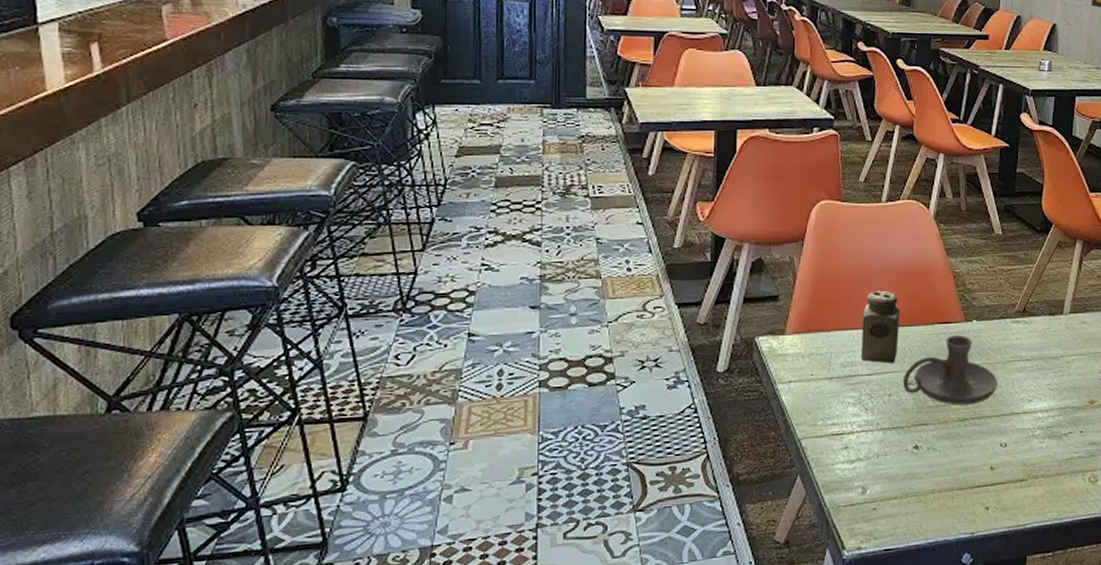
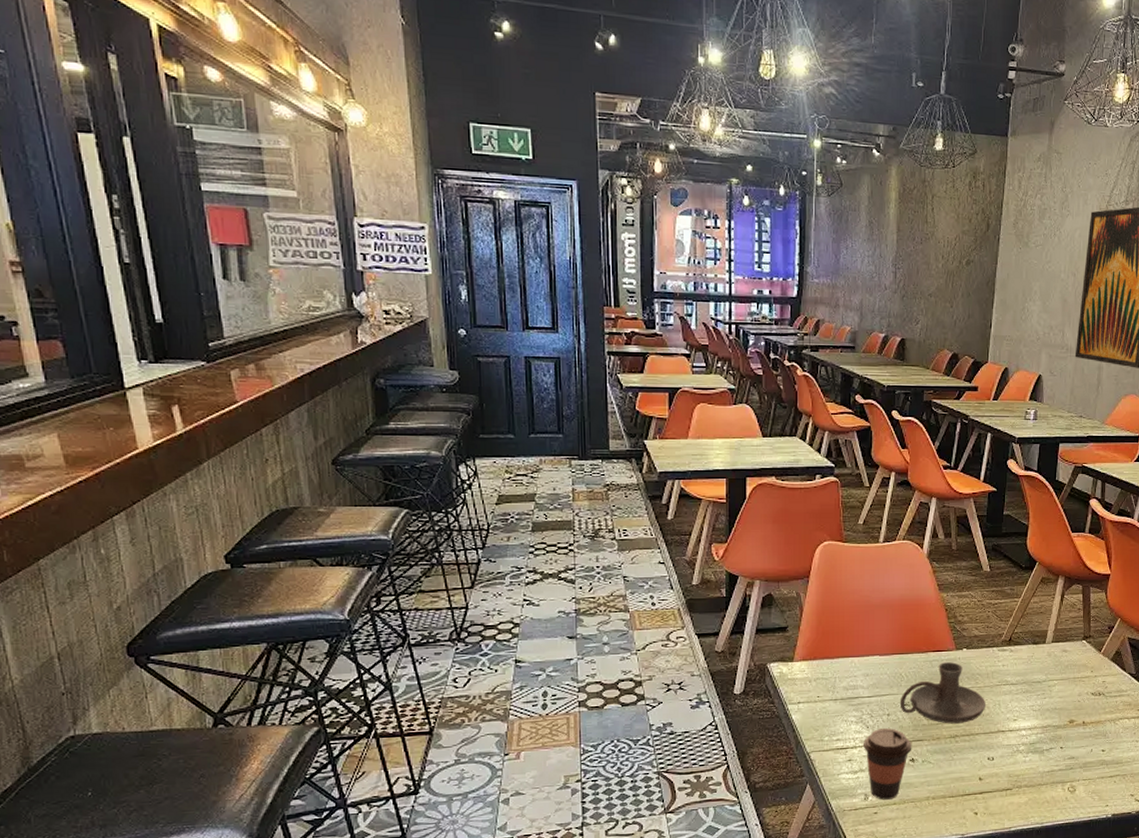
salt shaker: present [860,290,901,364] -> none [862,622,898,687]
coffee cup: none [860,410,916,494] -> present [862,728,912,800]

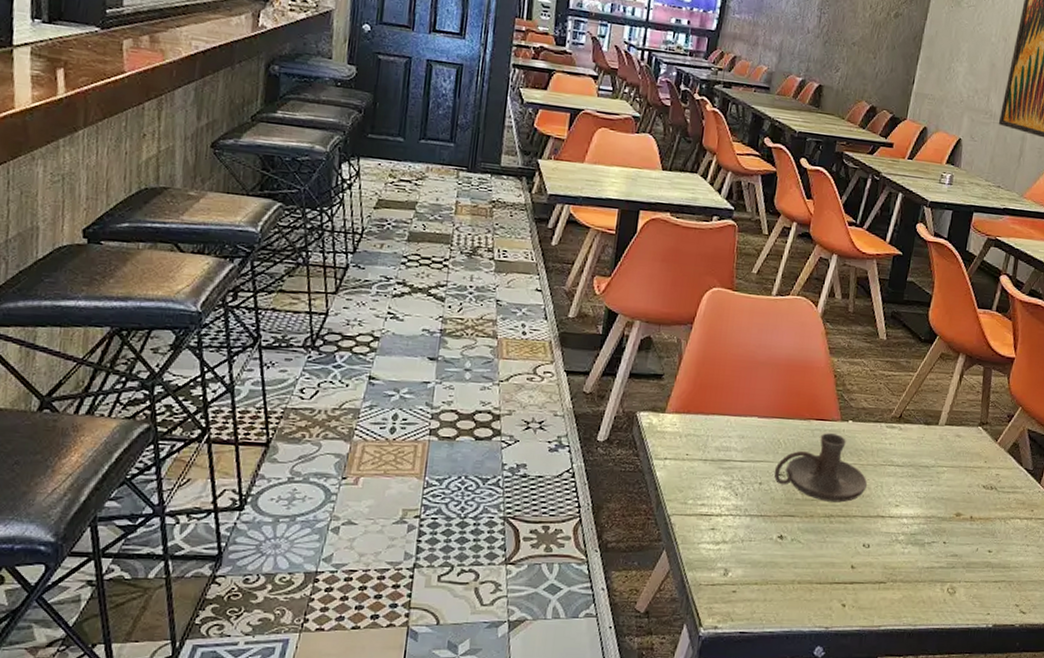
coffee cup: present [862,728,912,800] -> none [728,498,783,578]

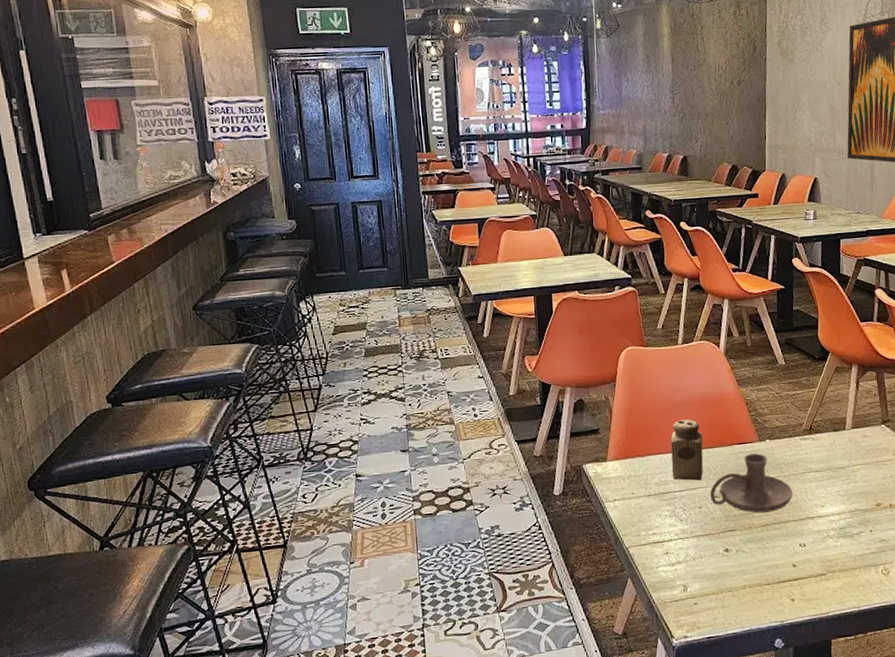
salt shaker: none [736,380,780,453] -> present [670,419,704,481]

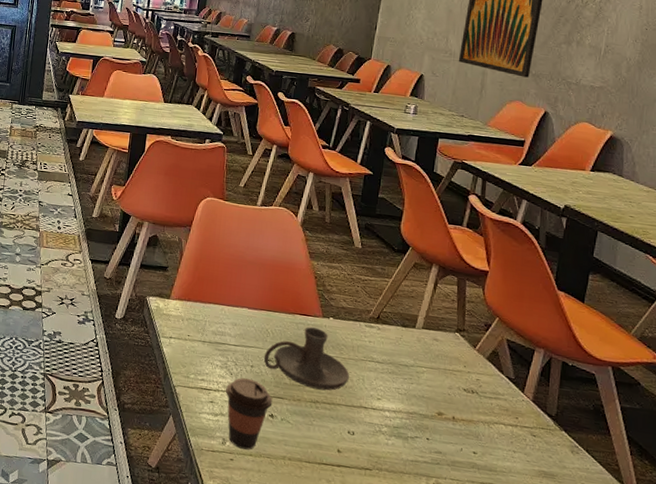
salt shaker: present [670,419,704,481] -> none [230,277,267,340]
coffee cup: none [678,520,726,591] -> present [225,377,273,450]

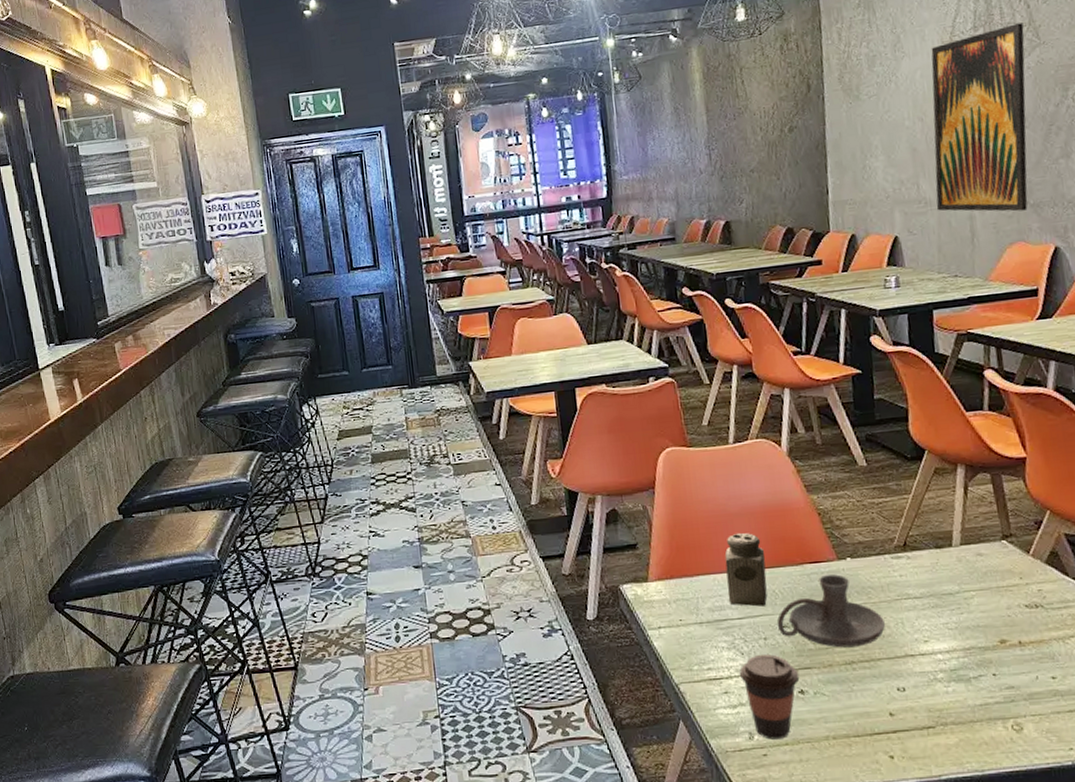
salt shaker: none [230,277,267,340] -> present [724,532,768,607]

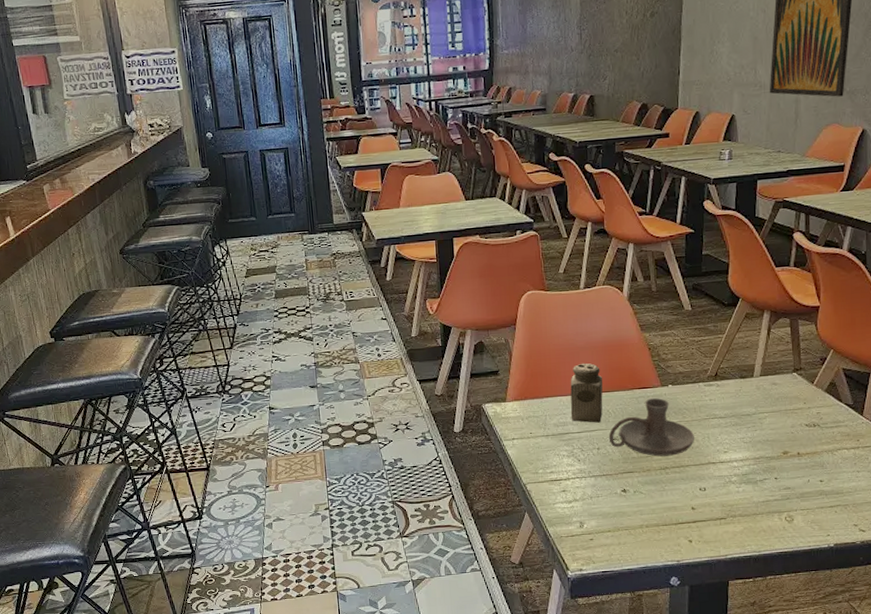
coffee cup: present [739,654,800,740] -> none [575,461,623,528]

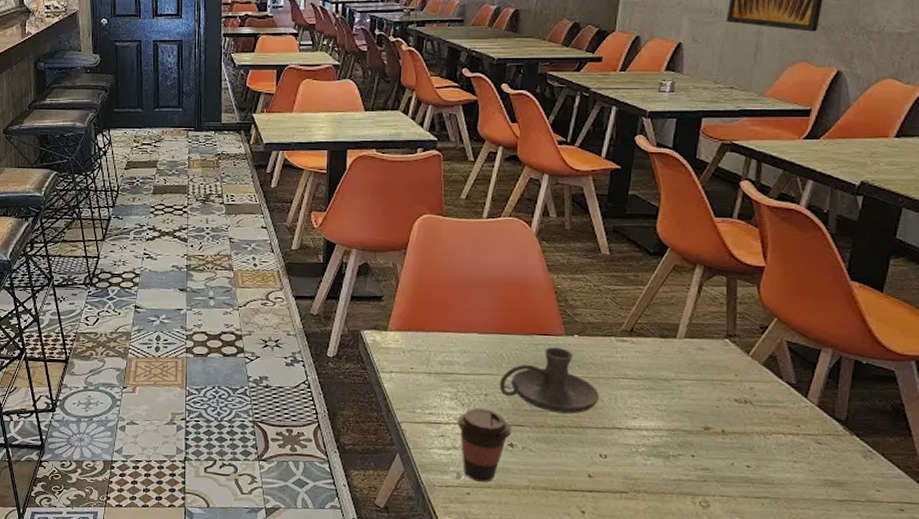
salt shaker: present [570,363,603,423] -> none [458,299,499,367]
coffee cup: none [575,461,623,528] -> present [456,408,512,482]

